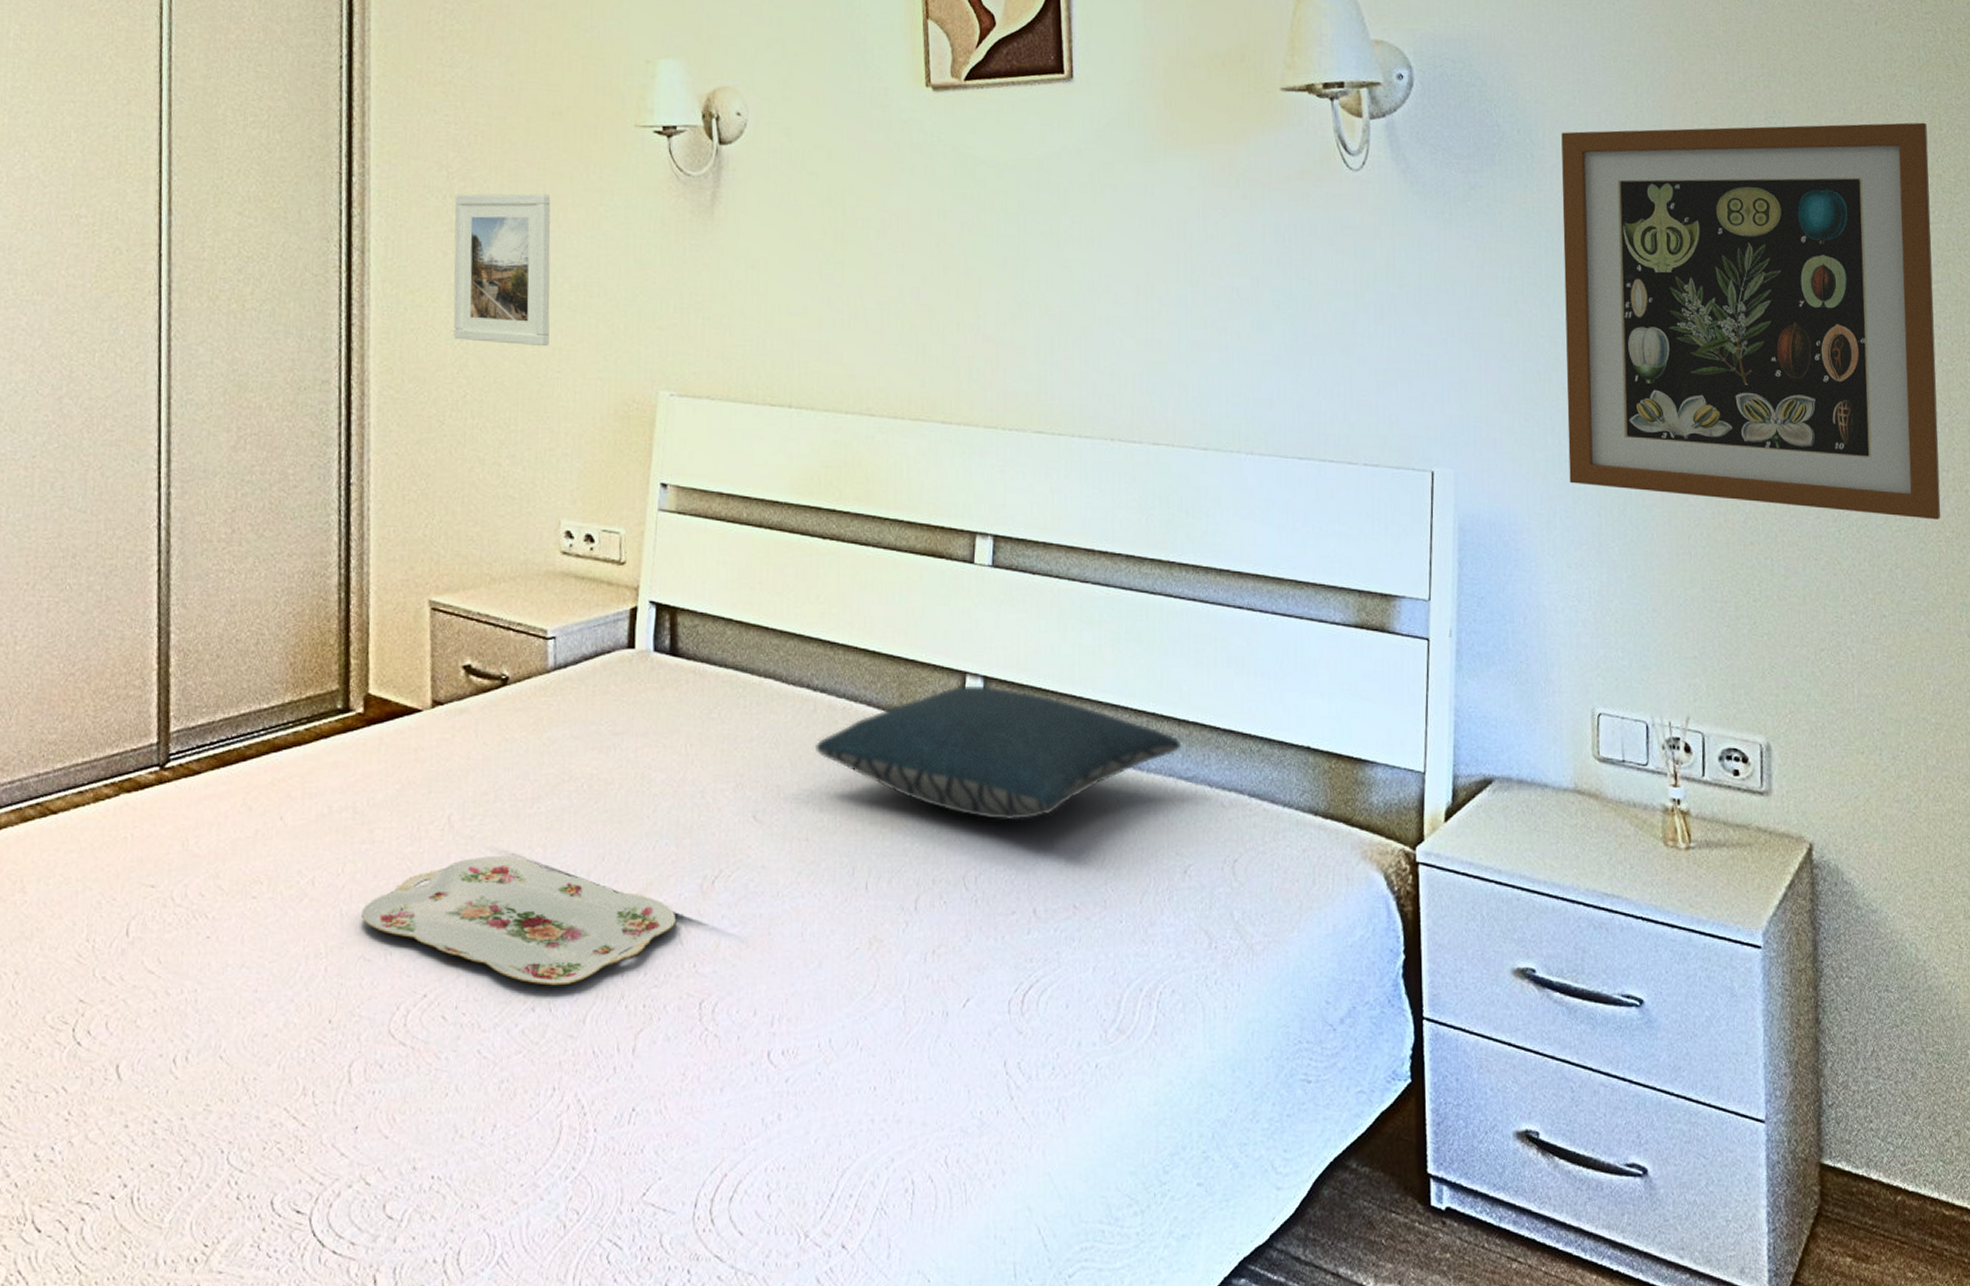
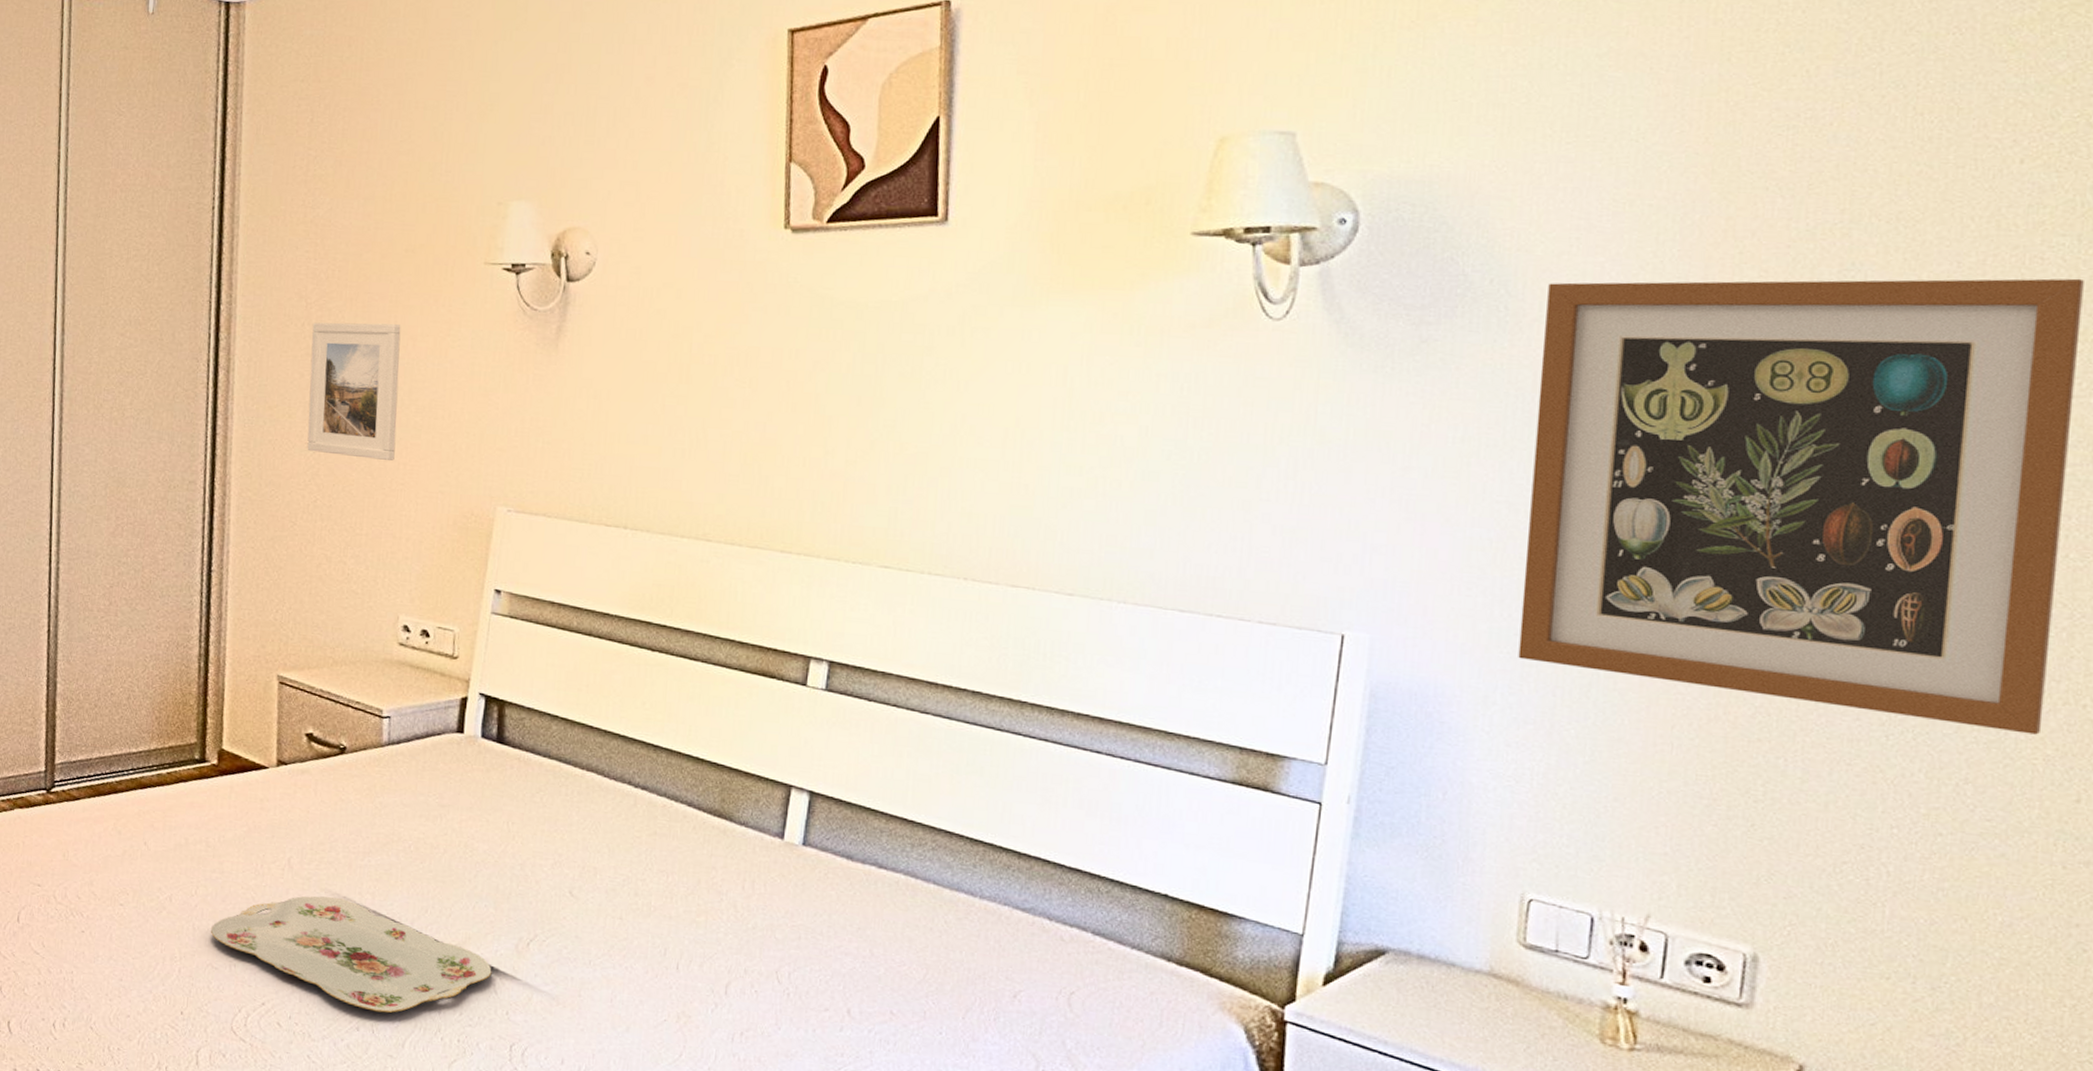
pillow: present [815,685,1182,821] -> none [633,797,1021,928]

